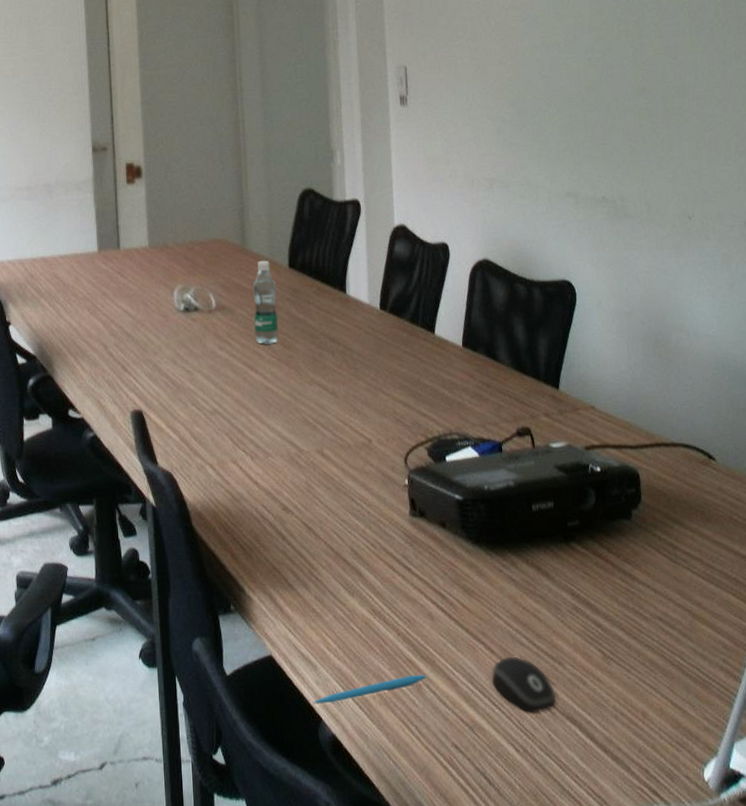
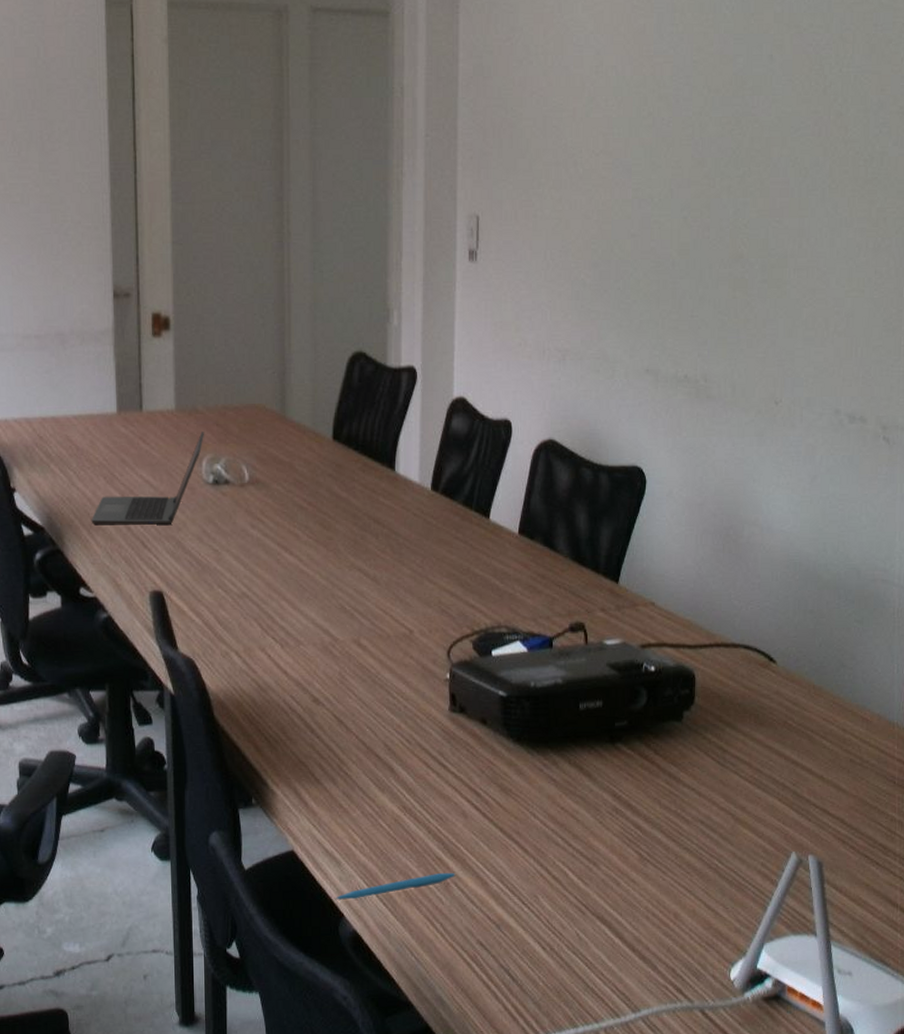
laptop: none [77,265,176,352] -> present [91,432,205,525]
bottle: present [252,260,279,344] -> none [290,430,318,524]
computer mouse: present [491,655,556,712] -> none [523,855,588,912]

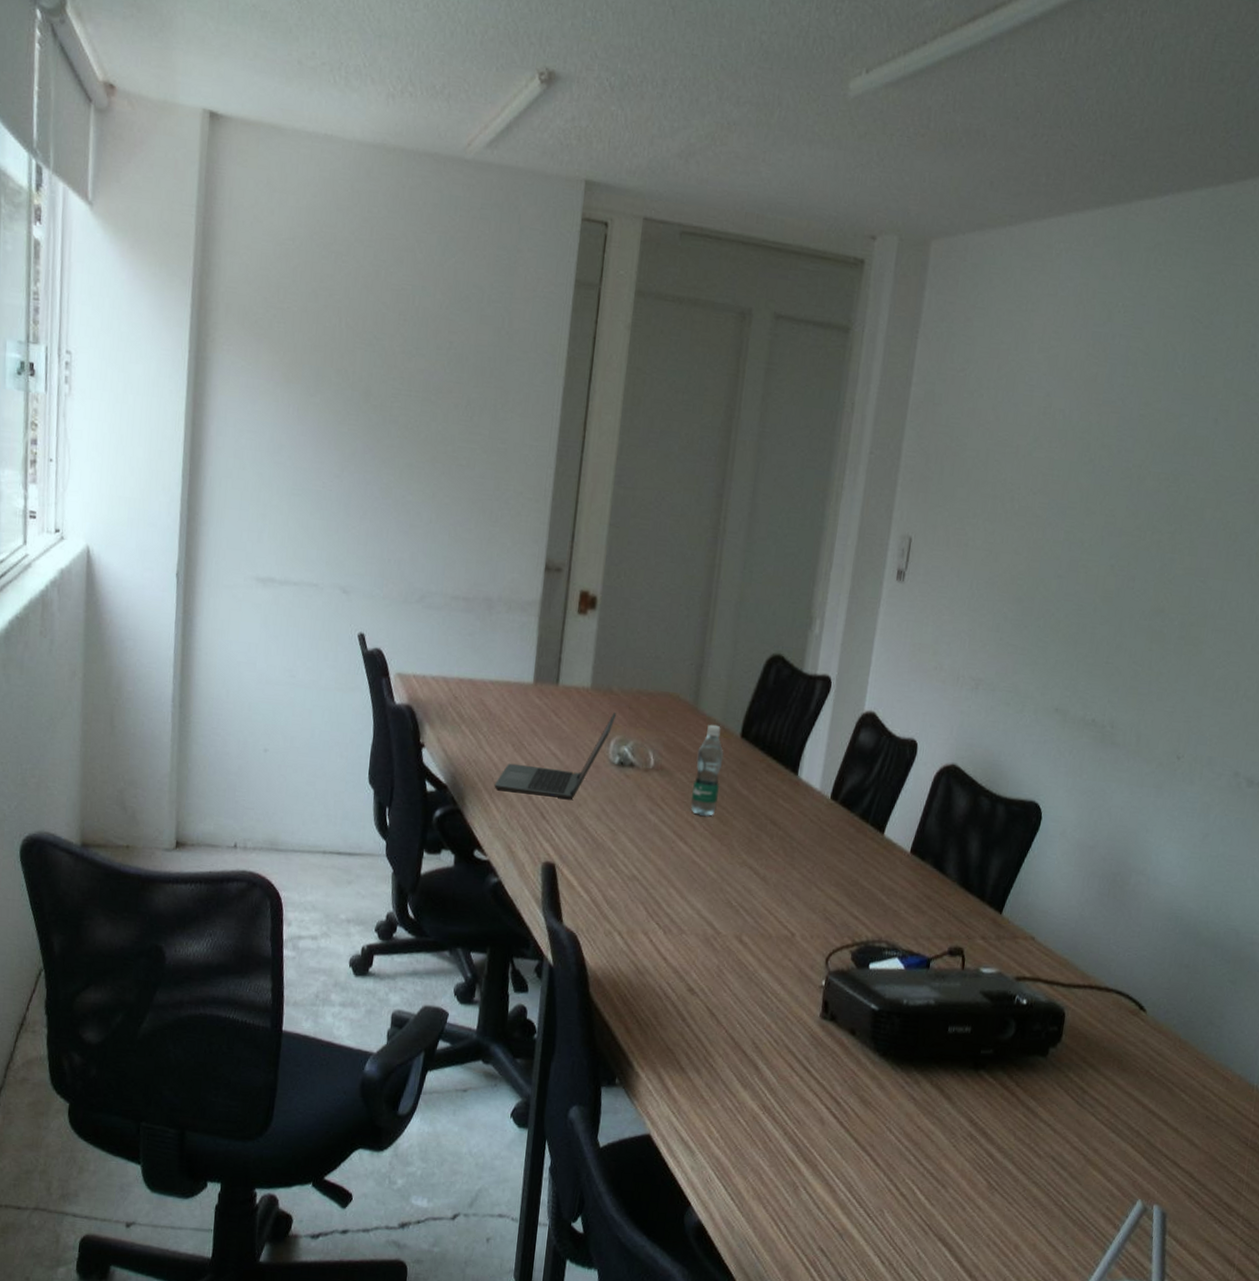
bottle: none [290,430,318,524] -> present [690,724,724,816]
pen: present [335,872,457,901] -> none [684,1174,807,1191]

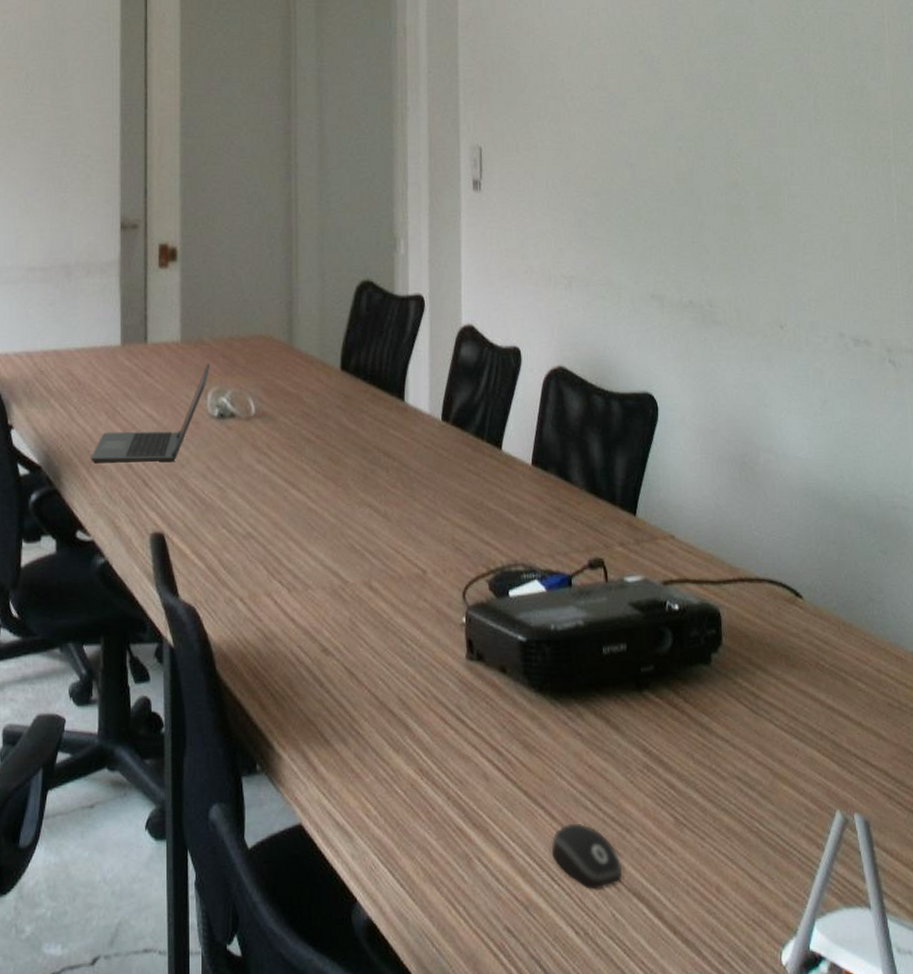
bottle: present [690,724,724,816] -> none [298,361,326,458]
computer mouse: none [871,1171,934,1229] -> present [551,821,623,888]

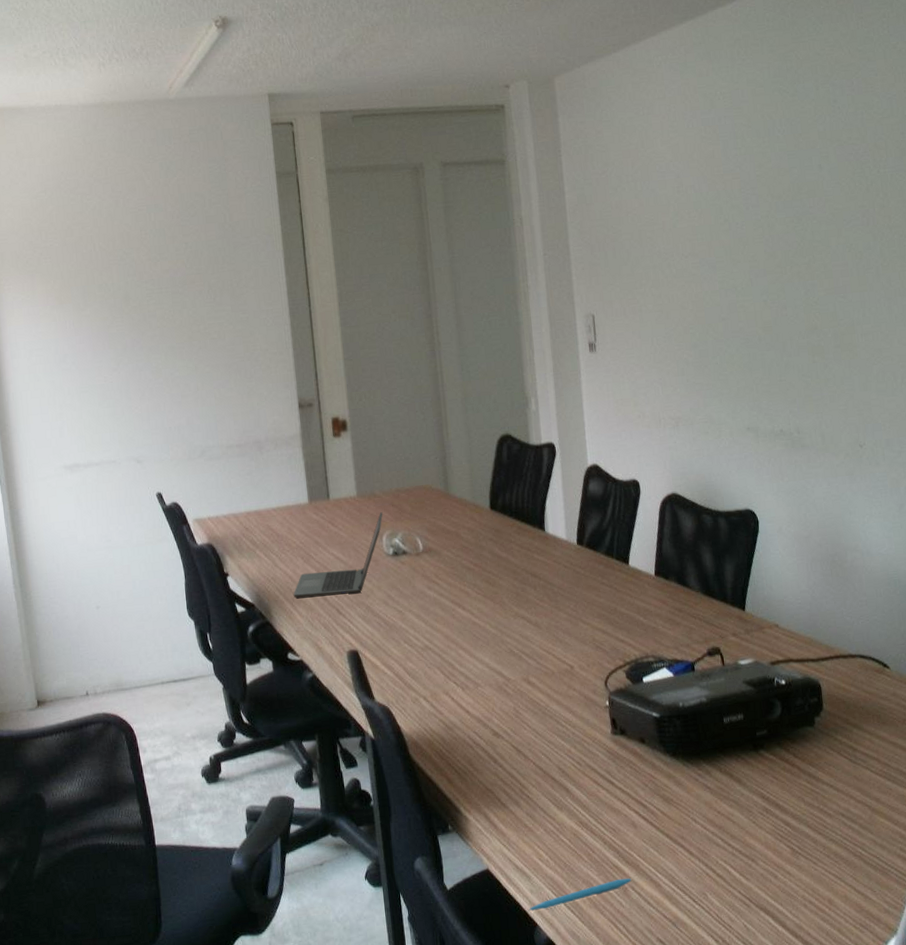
pen: none [347,845,479,883] -> present [528,877,633,912]
computer mouse: present [551,821,623,888] -> none [690,855,750,906]

